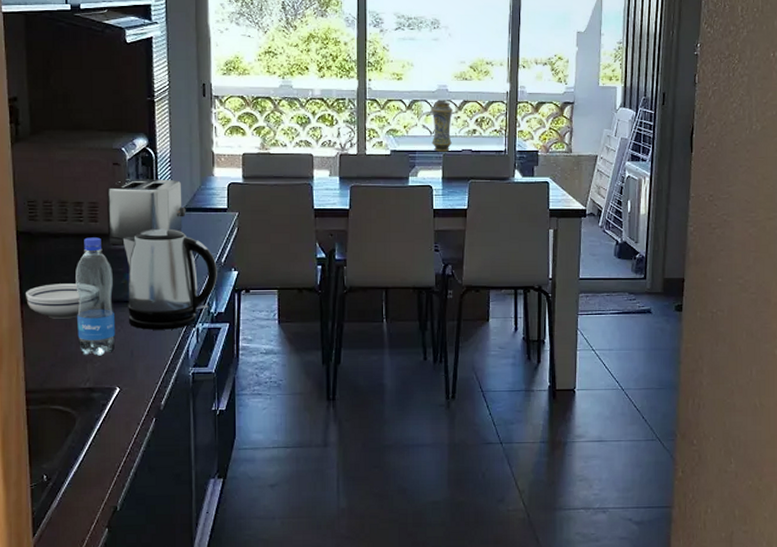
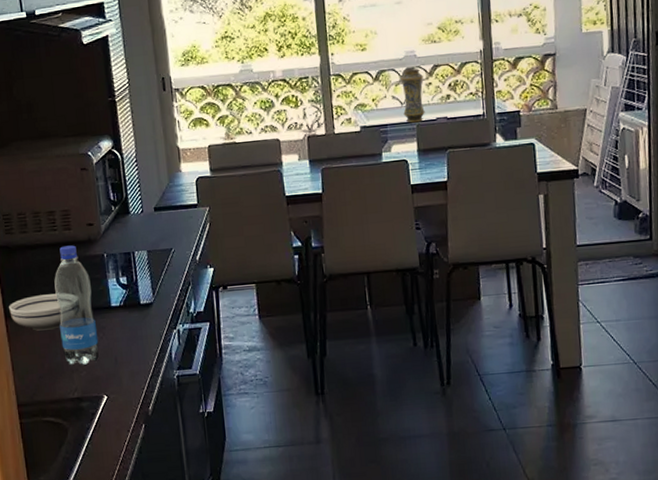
toaster: present [106,179,186,246] -> none [76,179,157,252]
kettle: present [122,228,217,330] -> none [96,229,194,335]

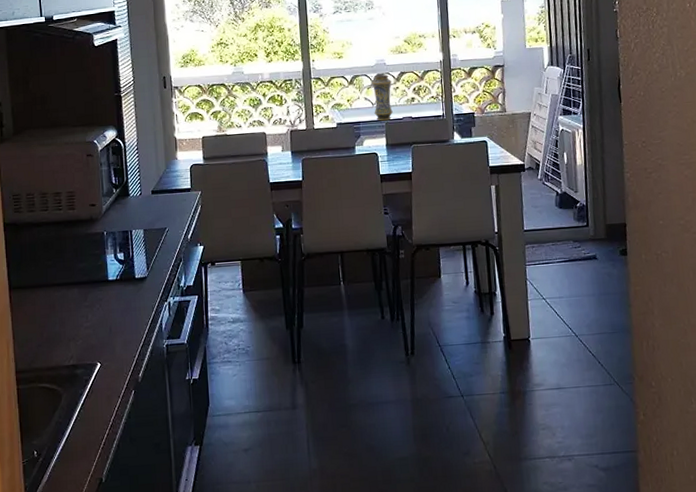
bowl: present [9,293,61,331] -> none [13,267,62,302]
bottle: present [54,245,99,365] -> none [57,223,95,334]

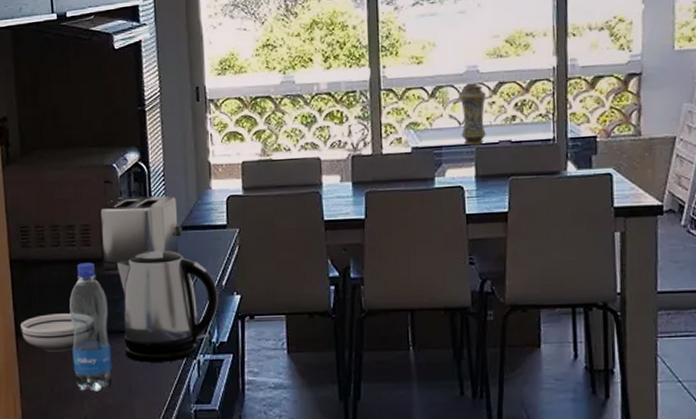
bowl: none [13,267,62,302] -> present [21,313,75,352]
bottle: none [57,223,95,334] -> present [69,262,113,392]
toaster: none [81,165,154,230] -> present [98,195,182,271]
kettle: none [98,210,185,307] -> present [116,249,218,363]

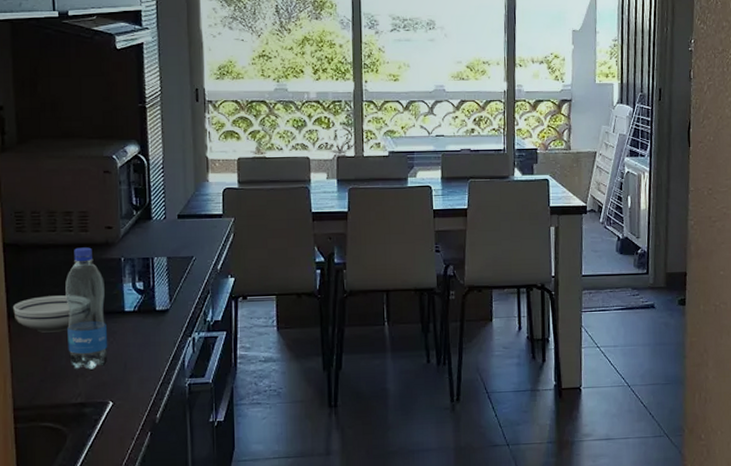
toaster: present [98,195,182,271] -> none [96,186,180,255]
kettle: present [116,249,218,363] -> none [114,236,213,341]
vase: present [459,84,486,146] -> none [429,101,451,152]

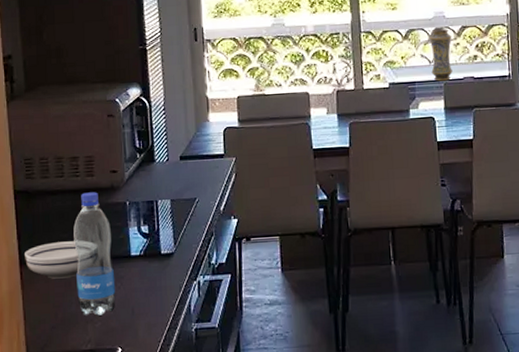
vase: none [429,101,451,152] -> present [429,28,453,82]

